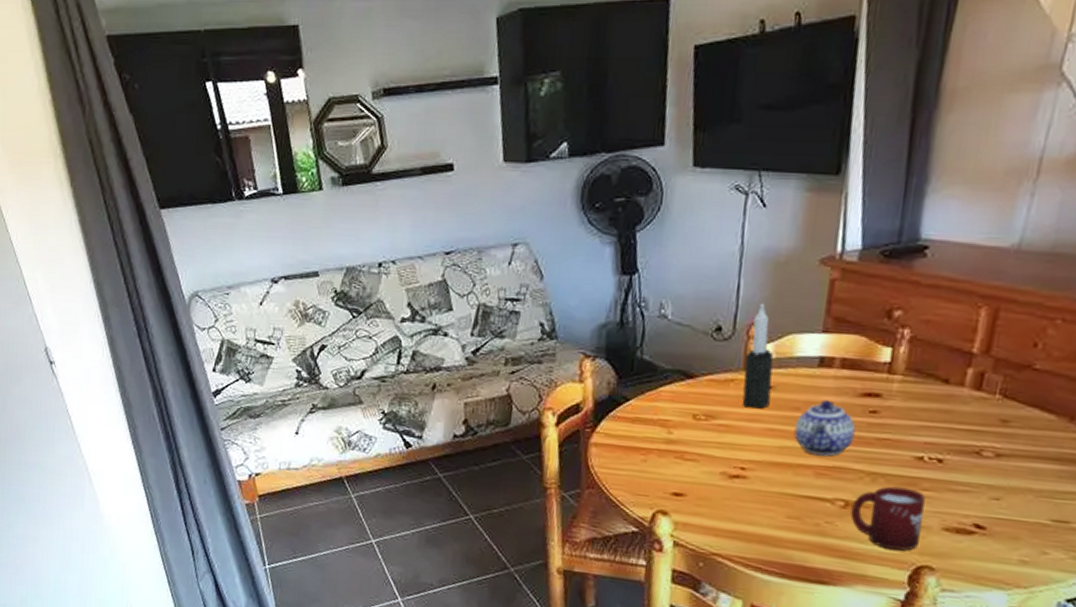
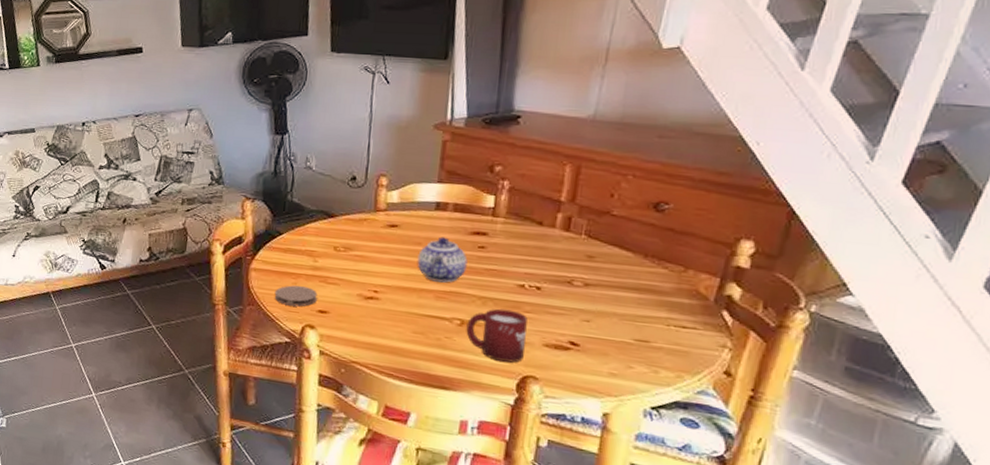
coaster: none [619,463,672,489] -> present [274,285,318,307]
candle: present [742,303,774,409] -> none [374,159,399,243]

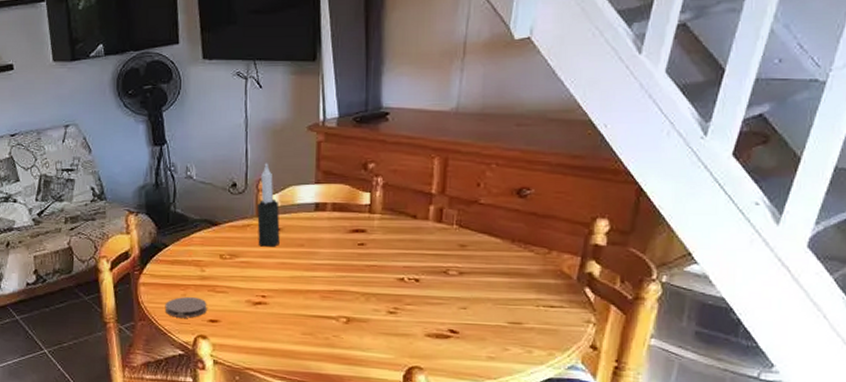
candle: none [374,159,399,243] -> present [257,163,280,247]
teapot: present [417,236,468,283] -> none [301,237,349,282]
cup: present [466,308,528,363] -> none [352,303,409,355]

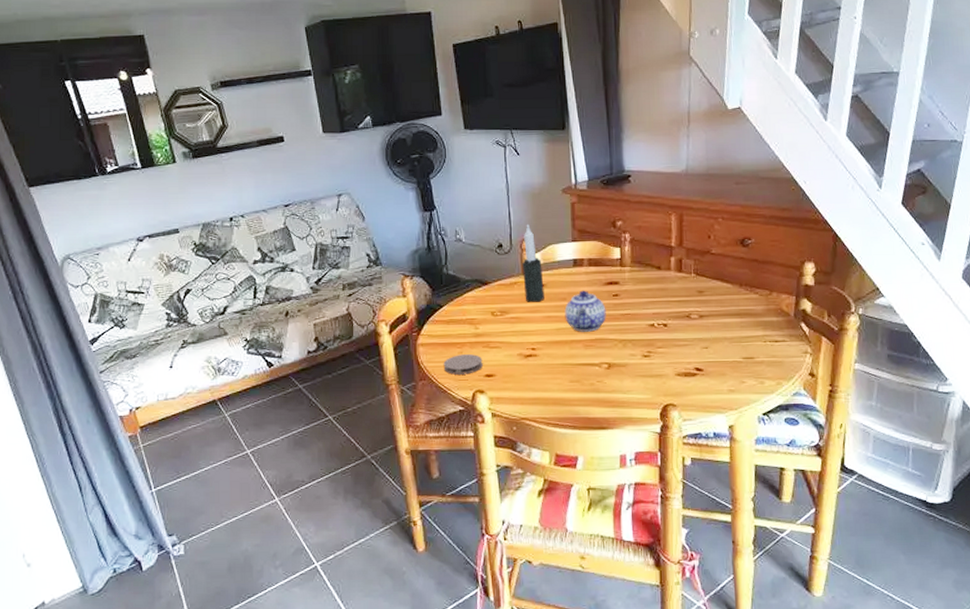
teapot: none [301,237,349,282] -> present [564,290,606,332]

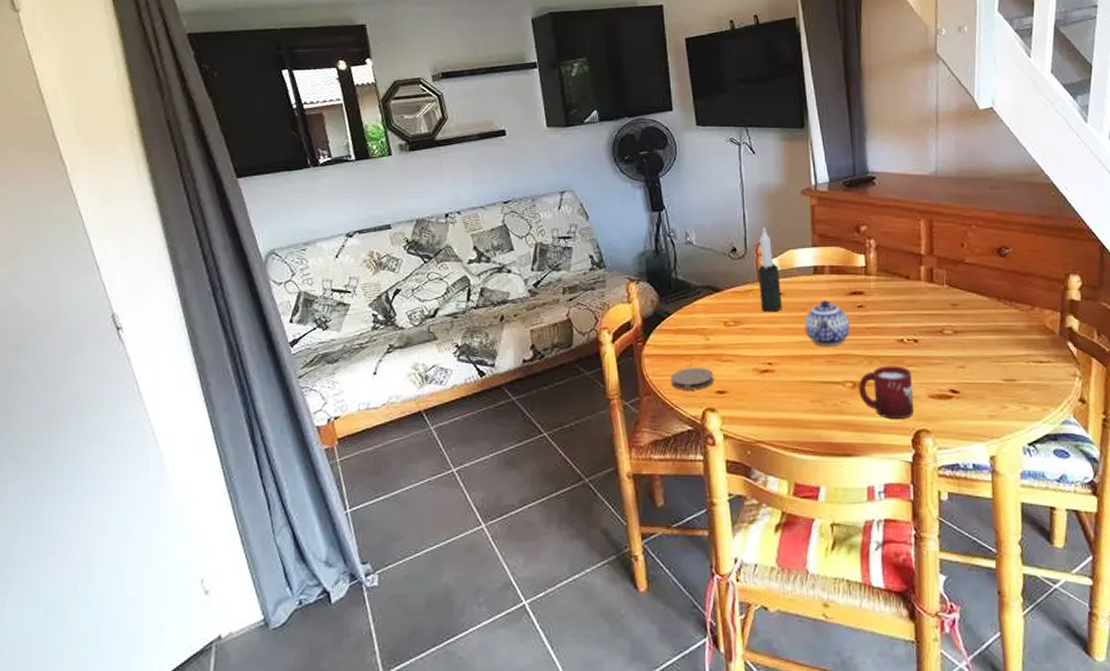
cup: none [613,348,662,395] -> present [858,365,914,419]

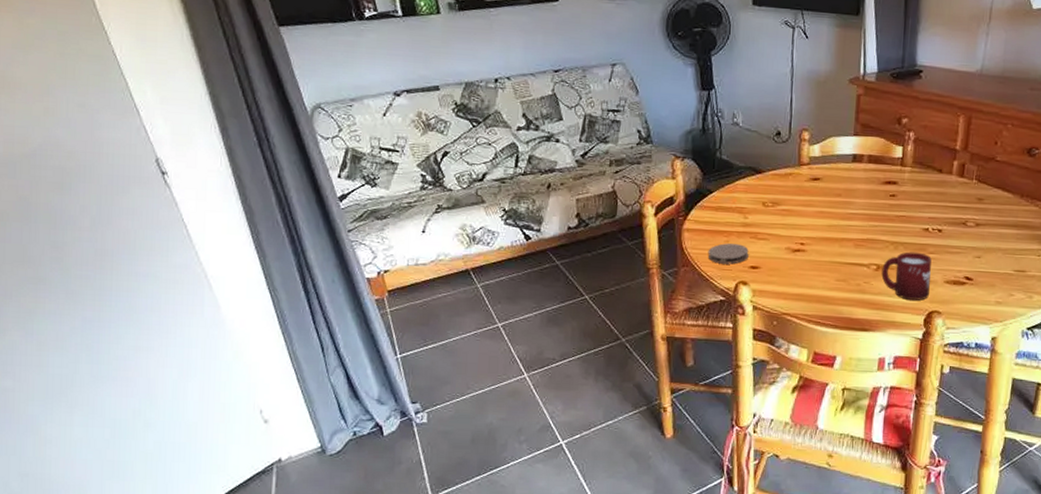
candle: present [758,227,782,312] -> none [799,113,820,196]
teapot: present [804,300,850,346] -> none [838,187,881,231]

